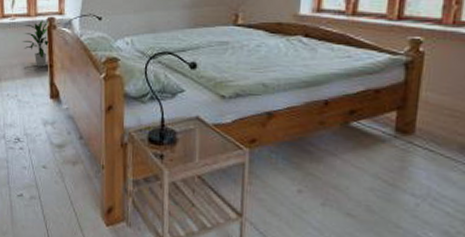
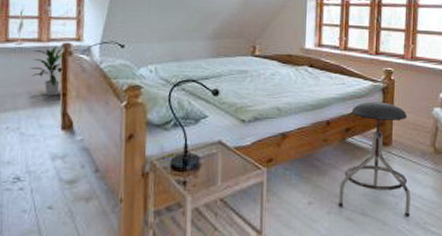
stool: none [336,79,442,223] -> present [338,101,410,217]

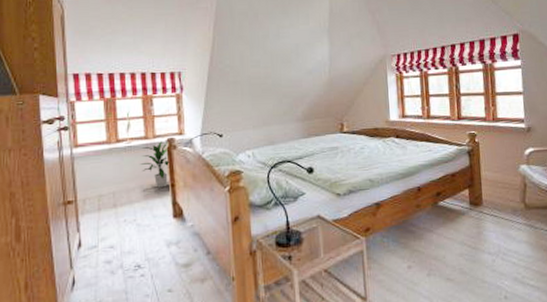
stool: present [338,101,410,217] -> none [436,164,508,273]

